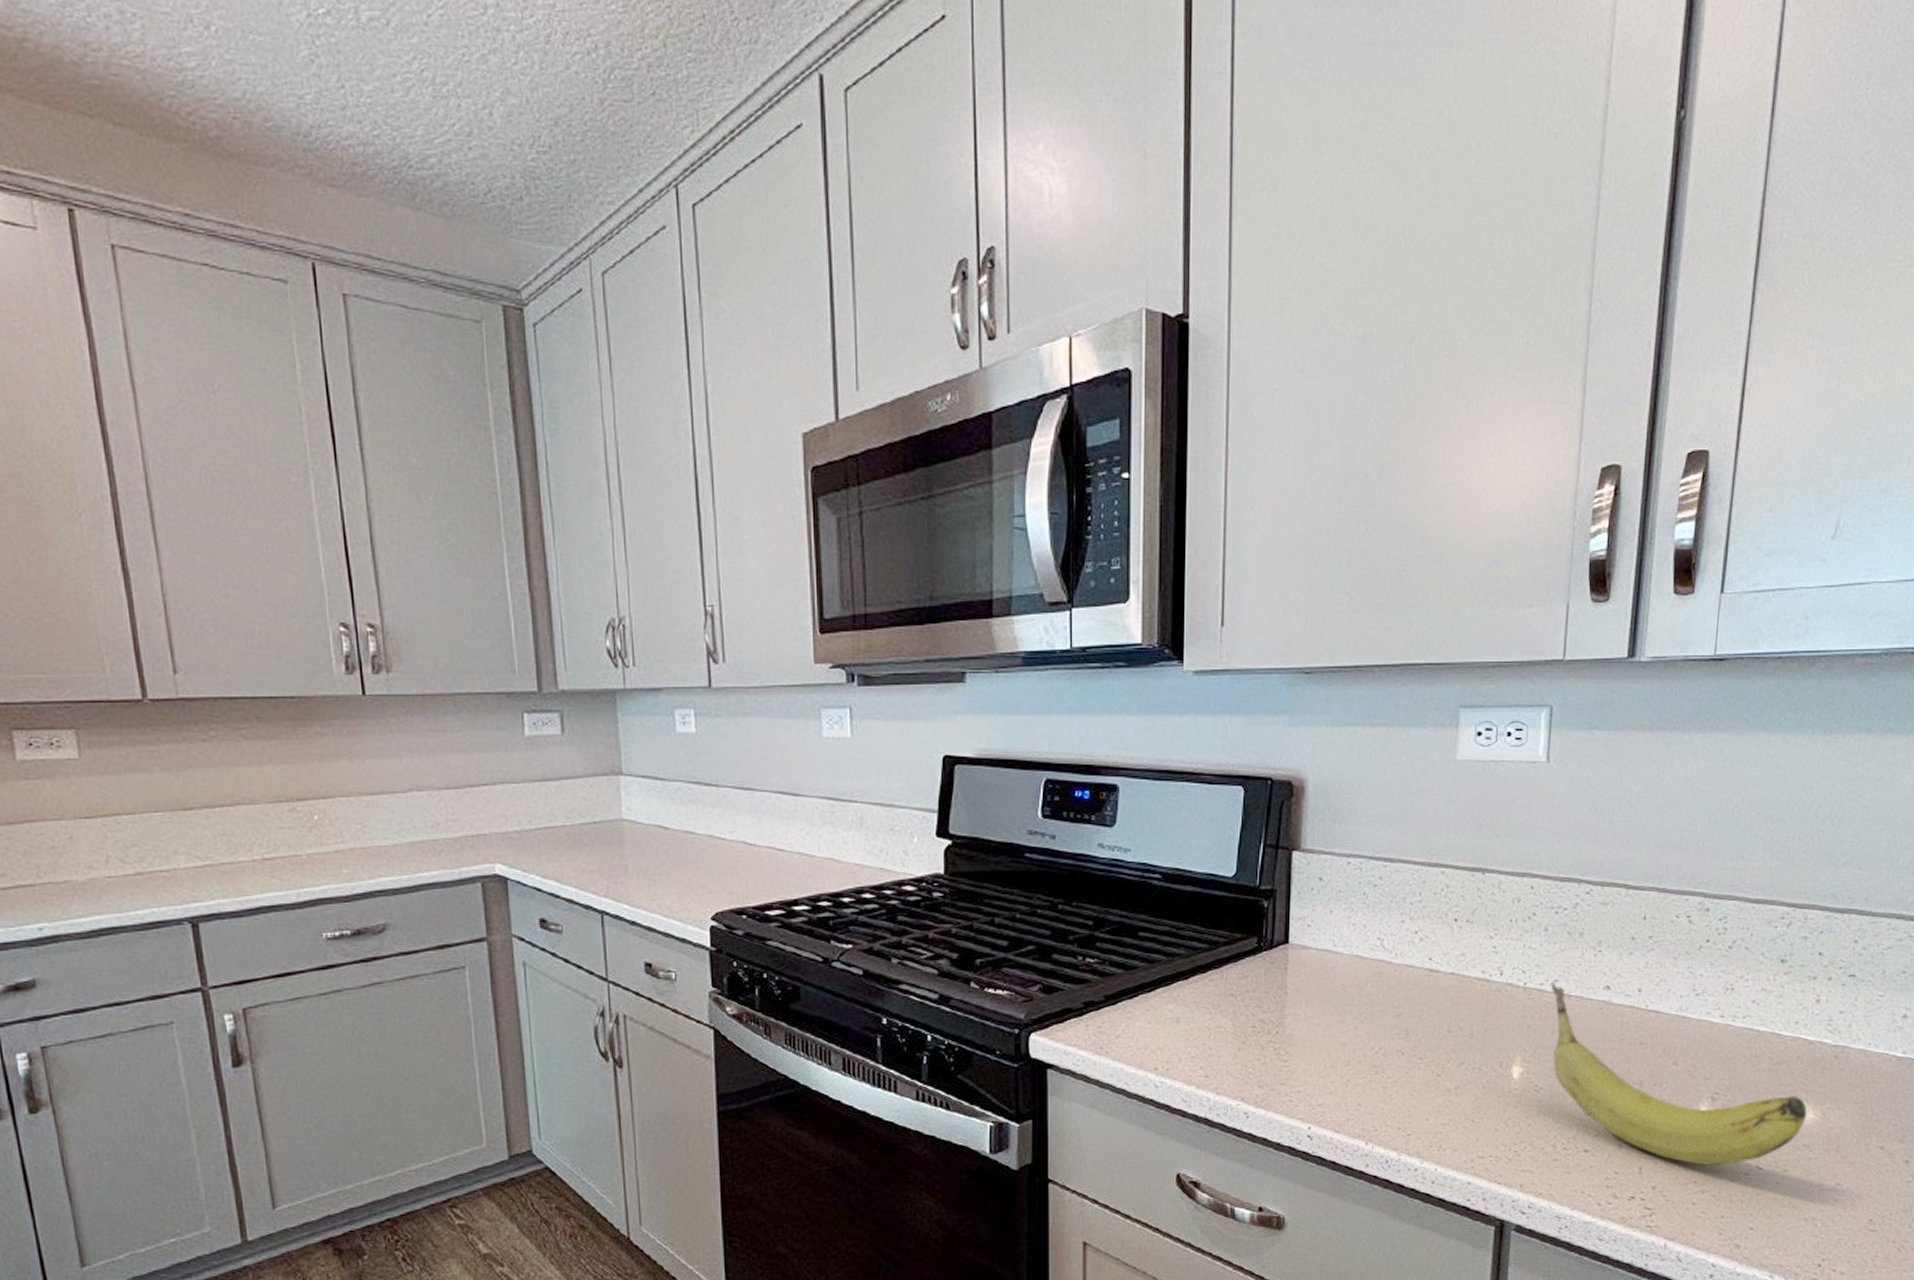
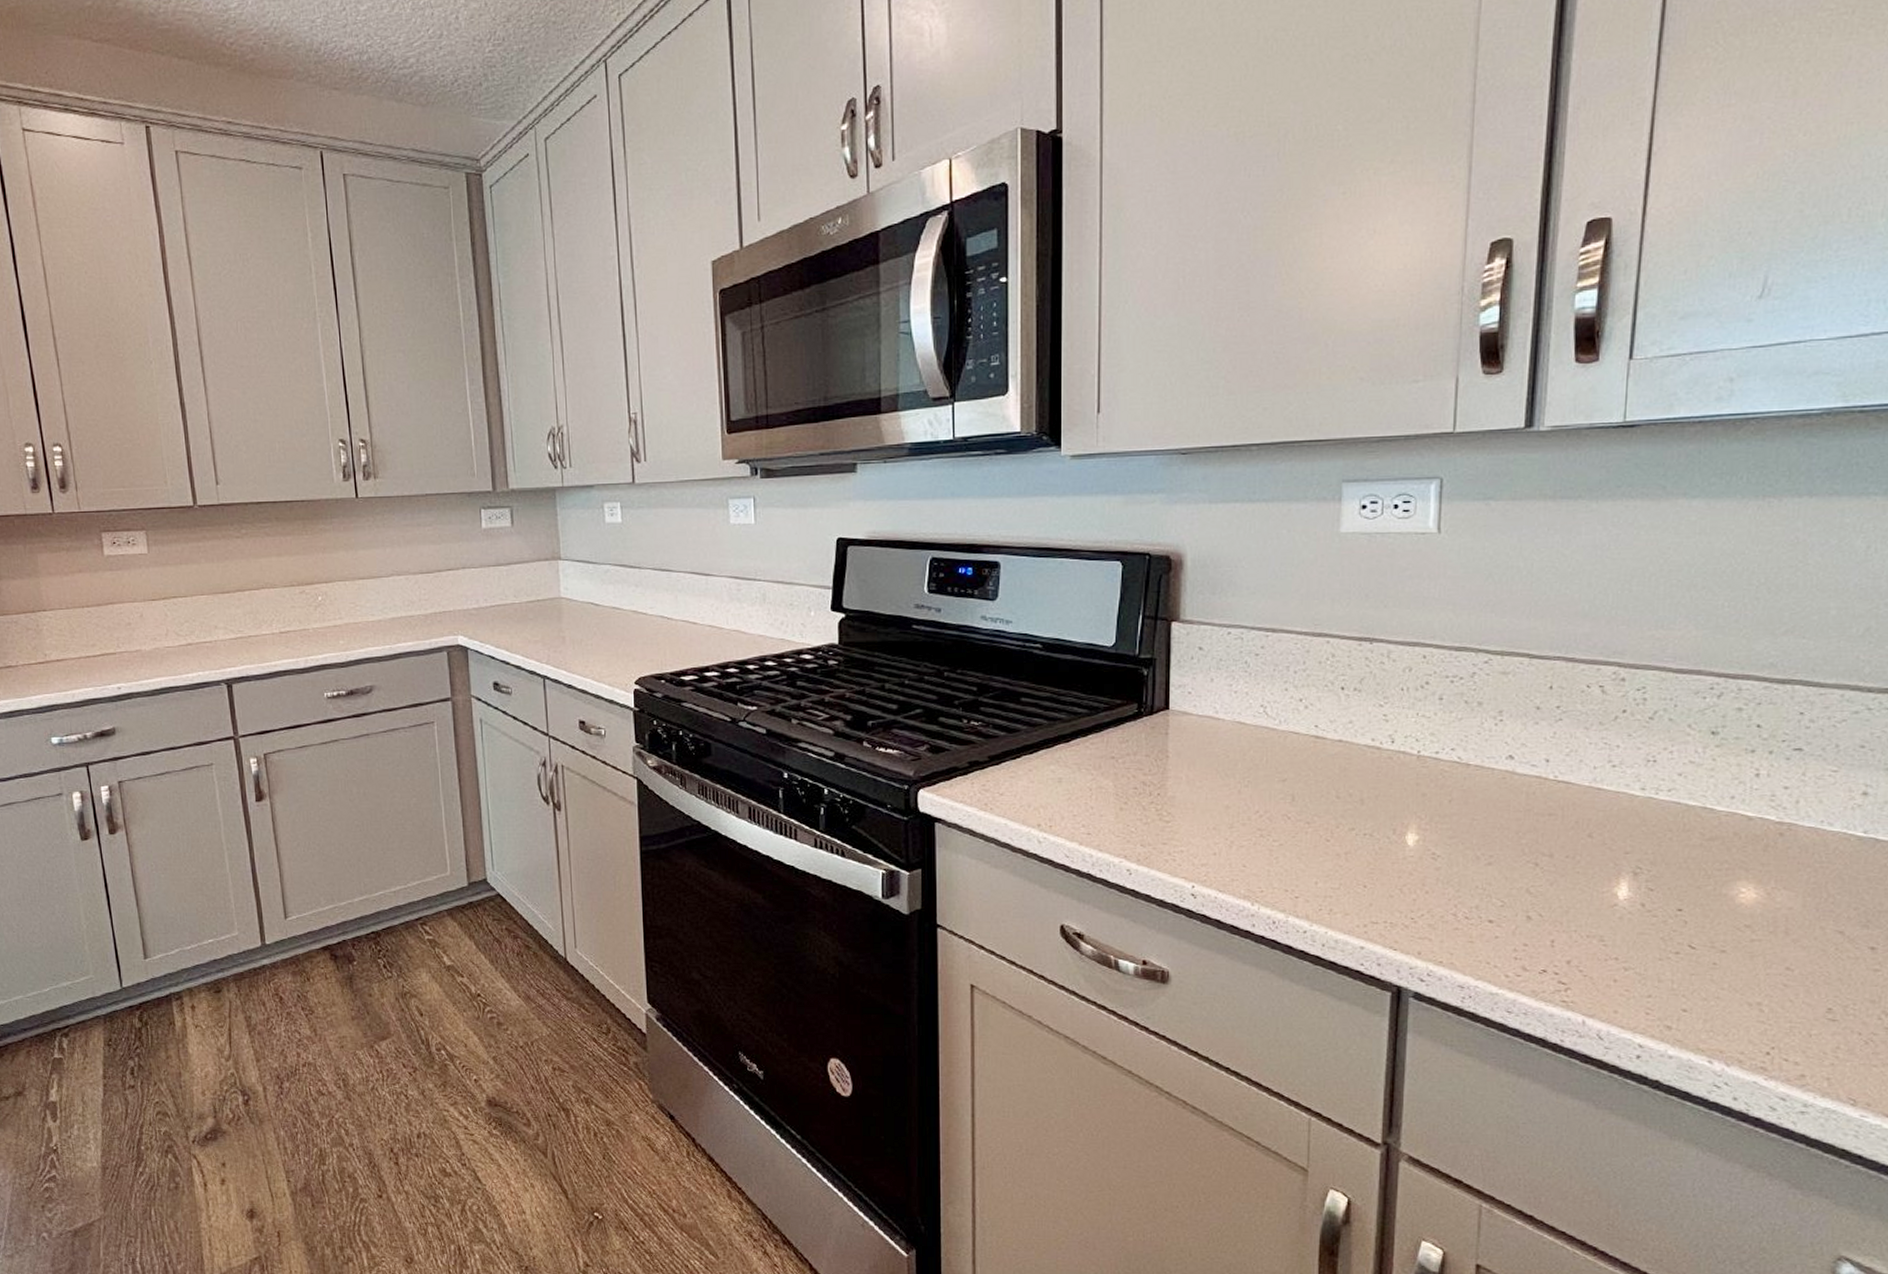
fruit: present [1550,981,1808,1166] -> none [1447,750,1748,943]

